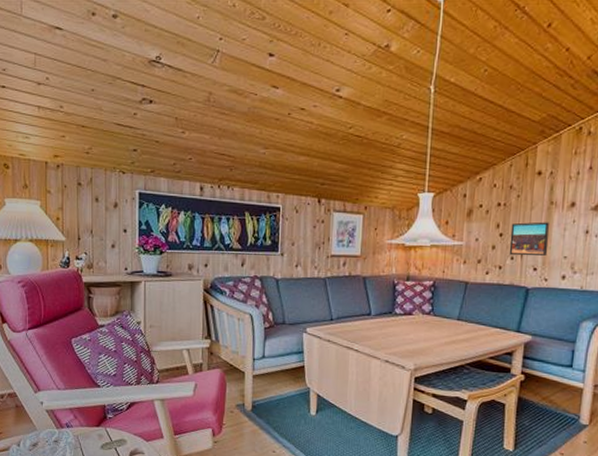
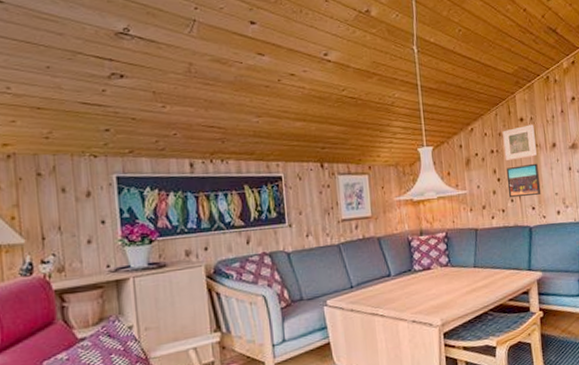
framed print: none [512,179,553,217] -> present [502,124,537,161]

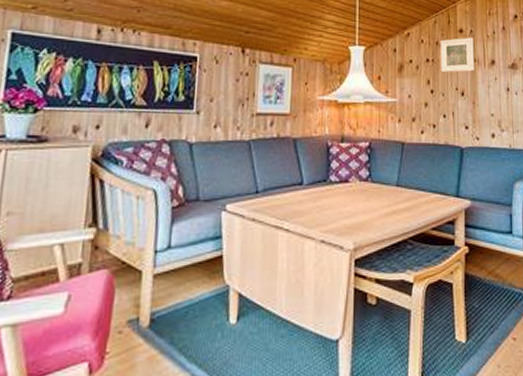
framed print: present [506,163,542,198] -> none [441,78,476,114]

